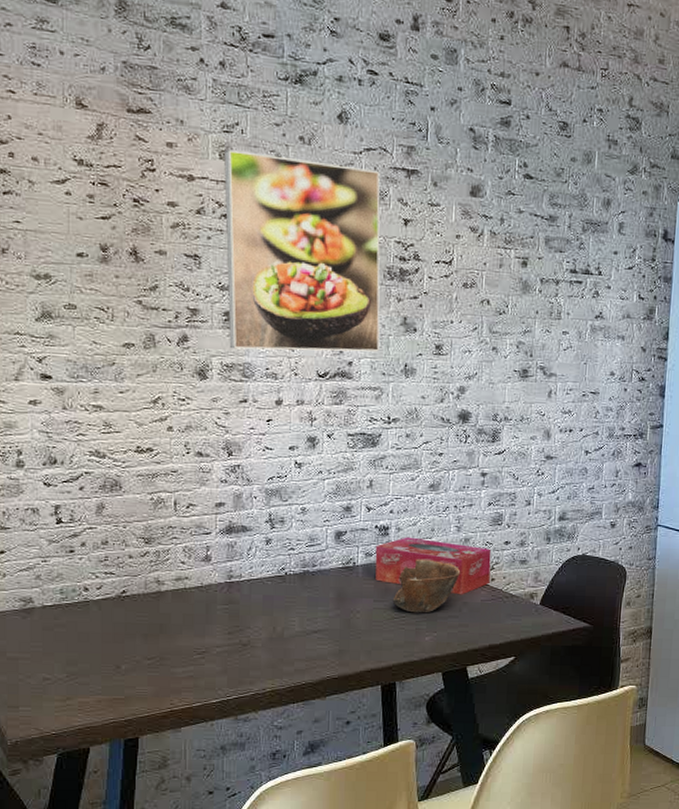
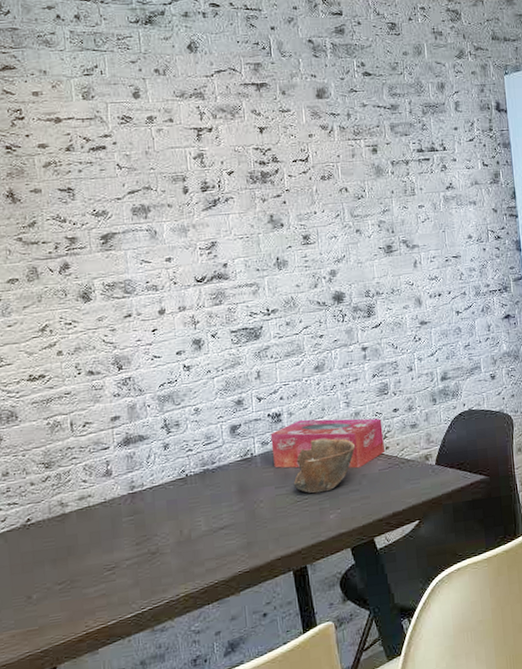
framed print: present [224,149,380,352] -> none [87,88,251,269]

